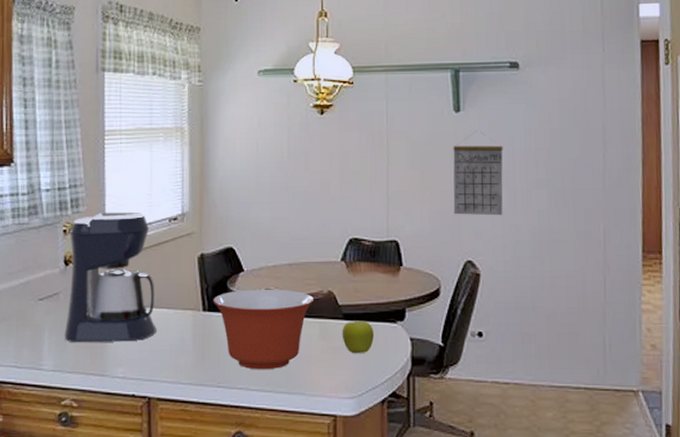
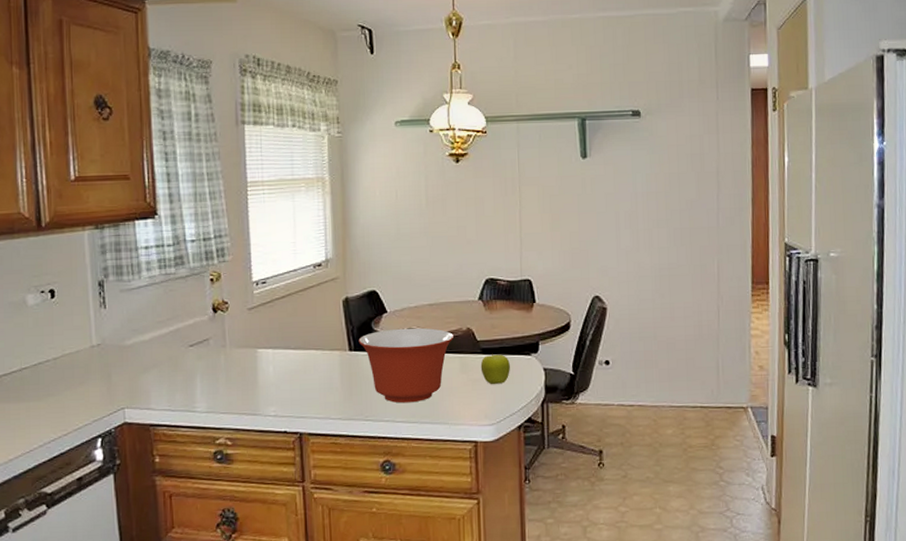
coffee maker: present [64,212,156,342] -> none [216,260,305,385]
calendar: present [453,133,503,216] -> none [580,178,627,254]

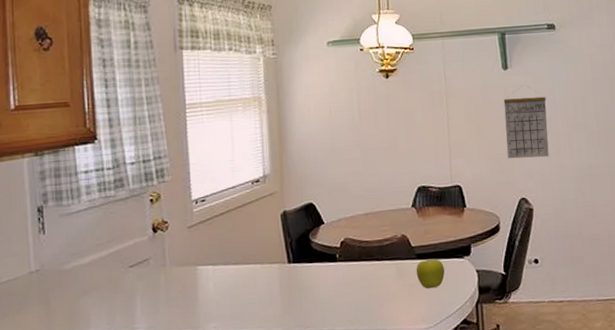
mixing bowl: present [358,328,455,403] -> none [297,237,390,312]
calendar: none [580,178,627,254] -> present [503,87,549,159]

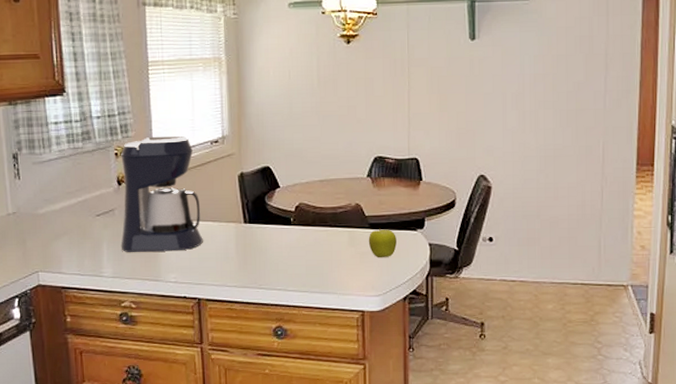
coffee maker: none [156,178,245,304] -> present [121,136,203,252]
calendar: present [503,87,549,159] -> none [468,59,514,135]

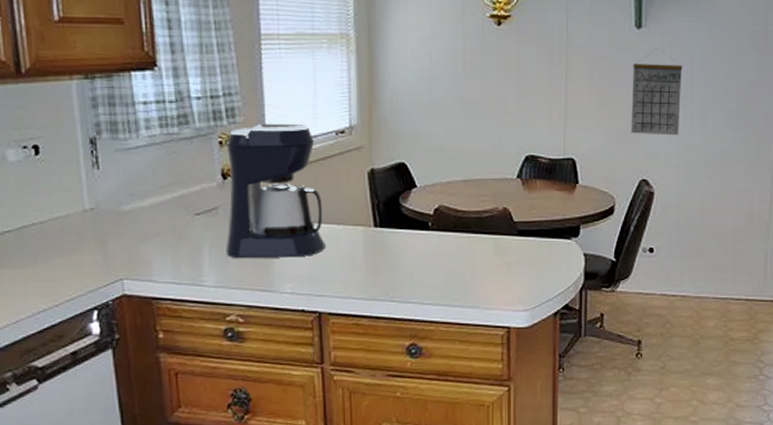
fruit: present [368,228,397,257] -> none [516,235,548,268]
calendar: none [468,59,514,135] -> present [631,52,683,136]

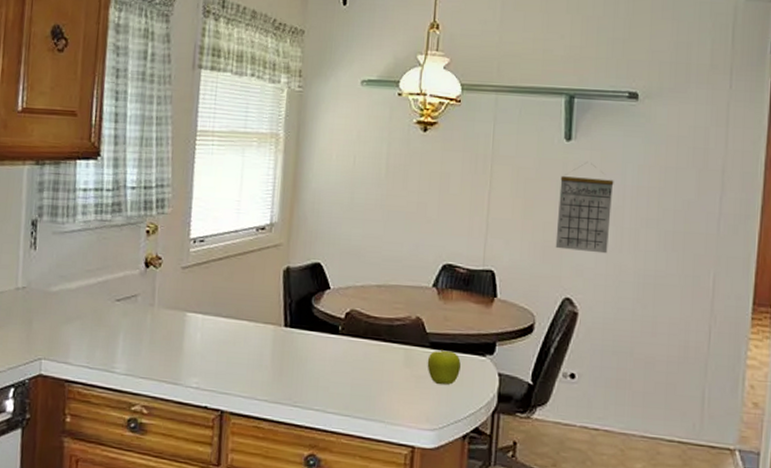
coffee maker: present [225,123,325,258] -> none [139,215,237,352]
fruit: none [516,235,548,268] -> present [427,349,461,385]

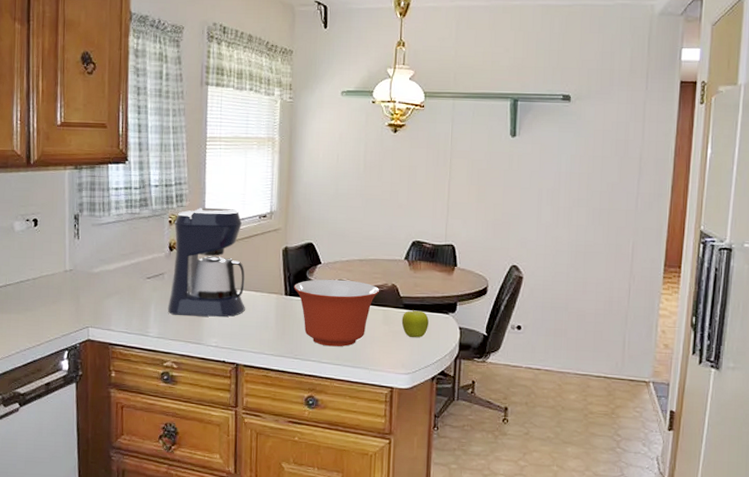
coffee maker: none [139,215,237,352] -> present [167,207,245,317]
mixing bowl: none [295,308,402,394] -> present [294,279,380,347]
calendar: present [555,165,614,254] -> none [504,156,551,229]

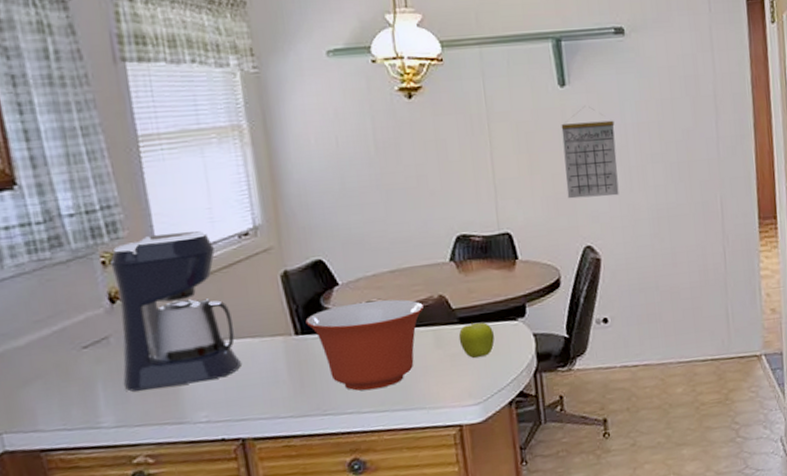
calendar: none [504,156,551,229] -> present [561,108,619,199]

